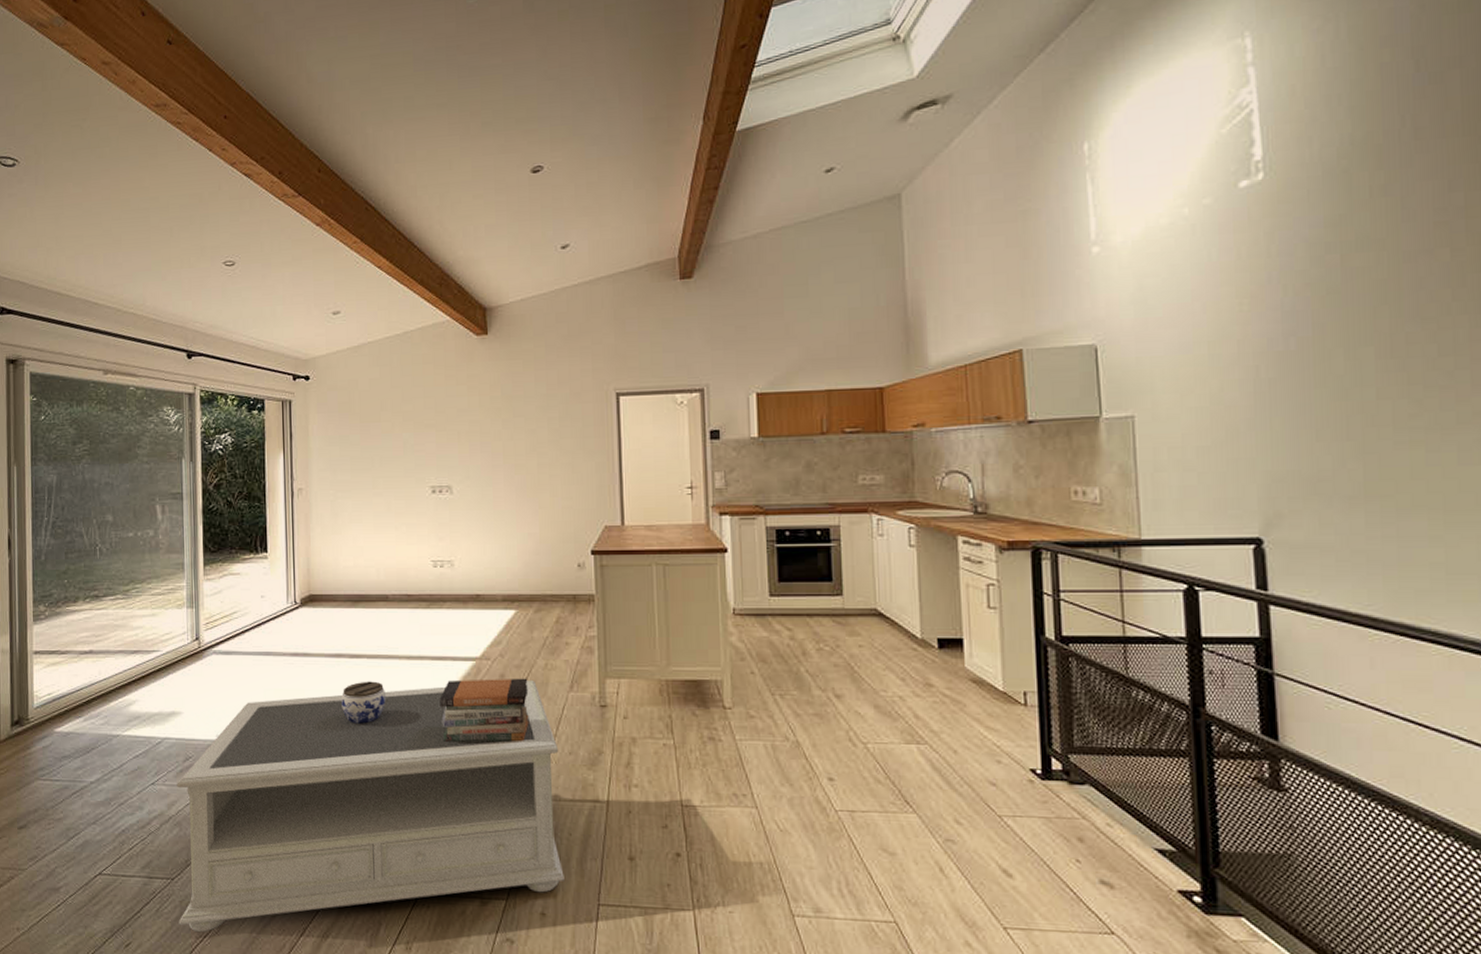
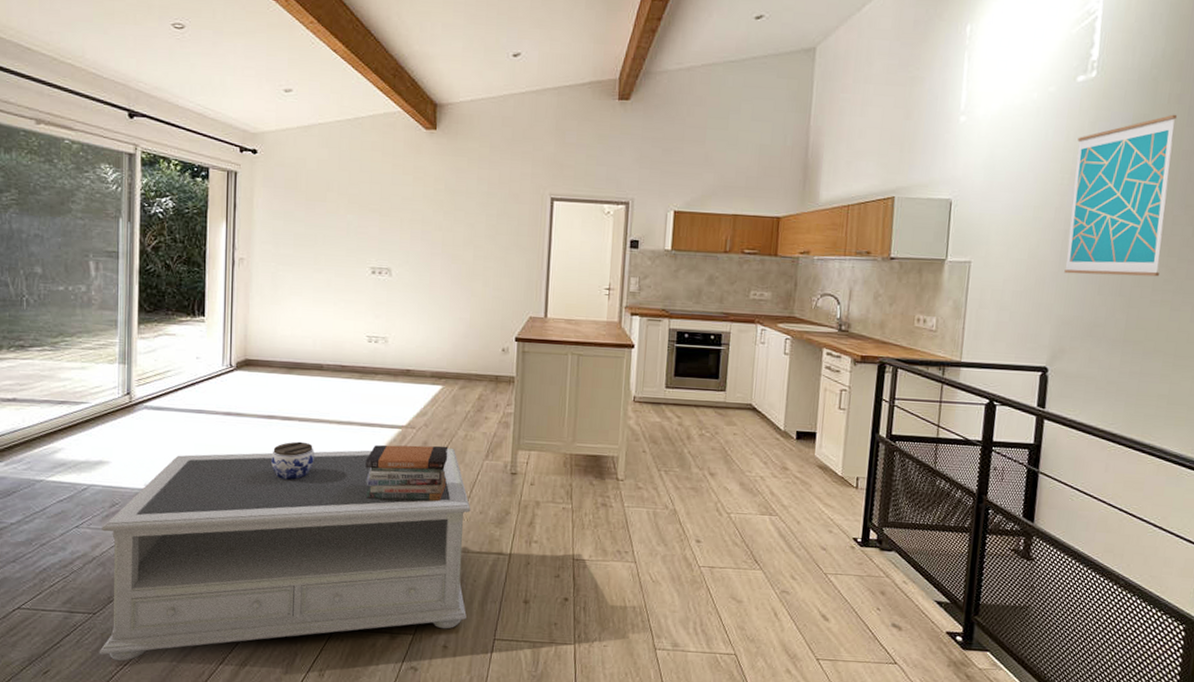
wall art: none [1252,209,1400,419] -> present [1064,114,1178,277]

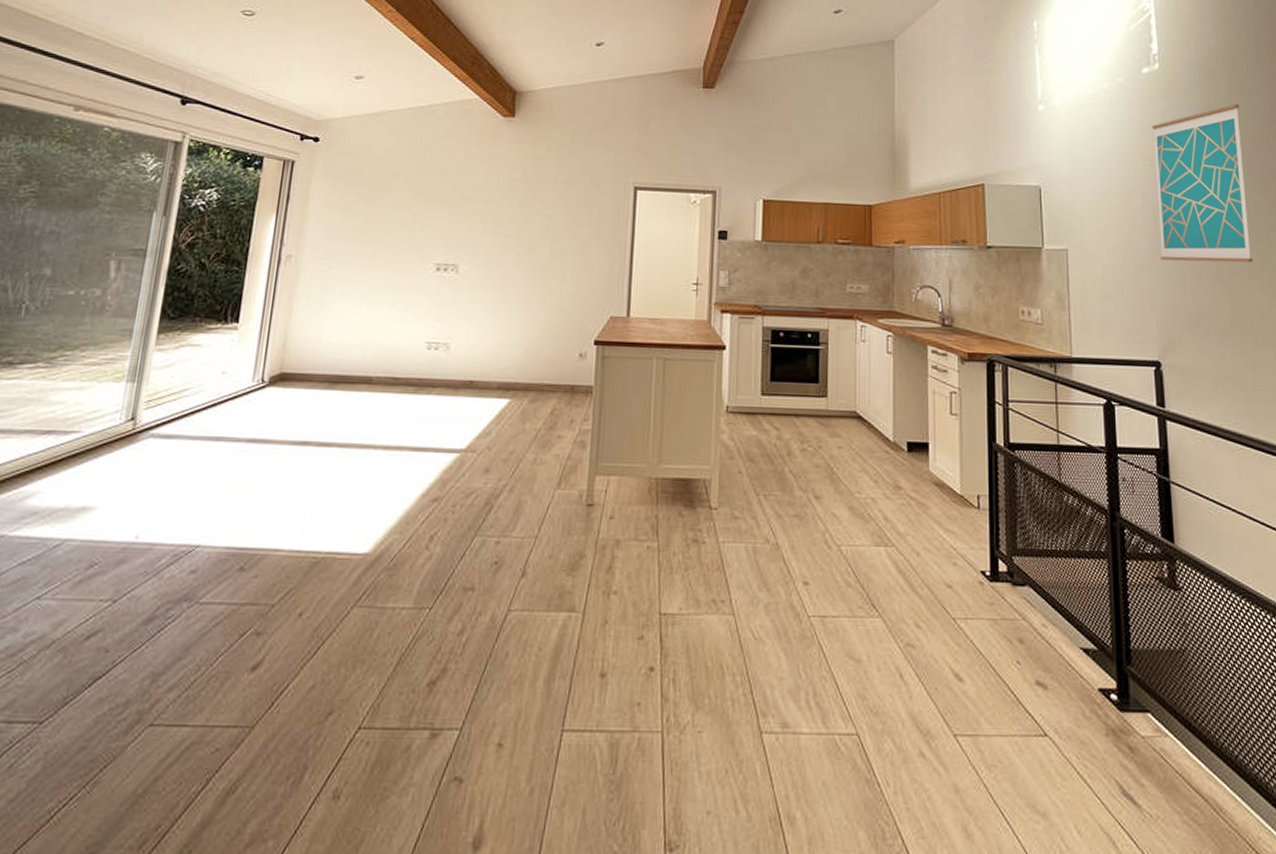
coffee table: present [99,447,471,662] -> none [37,475,539,794]
jar: present [271,441,315,480] -> none [299,473,354,523]
book stack: present [365,444,449,502] -> none [412,473,514,545]

